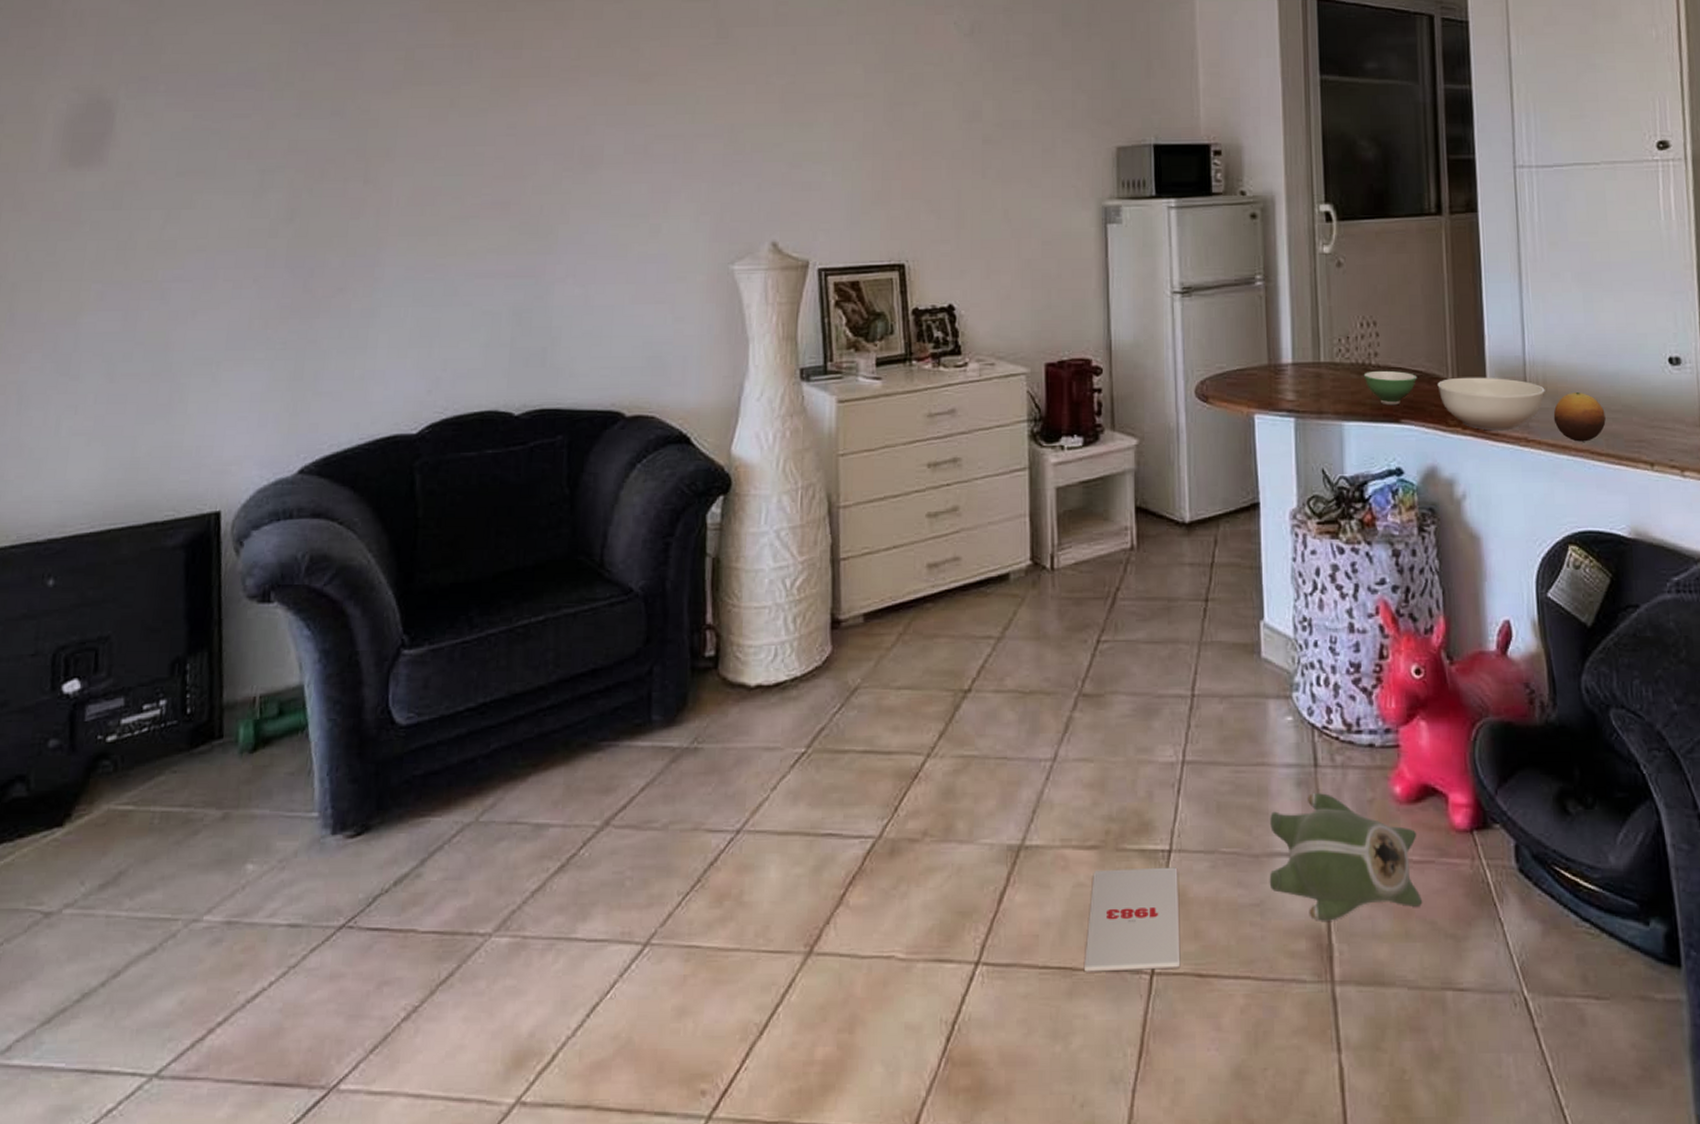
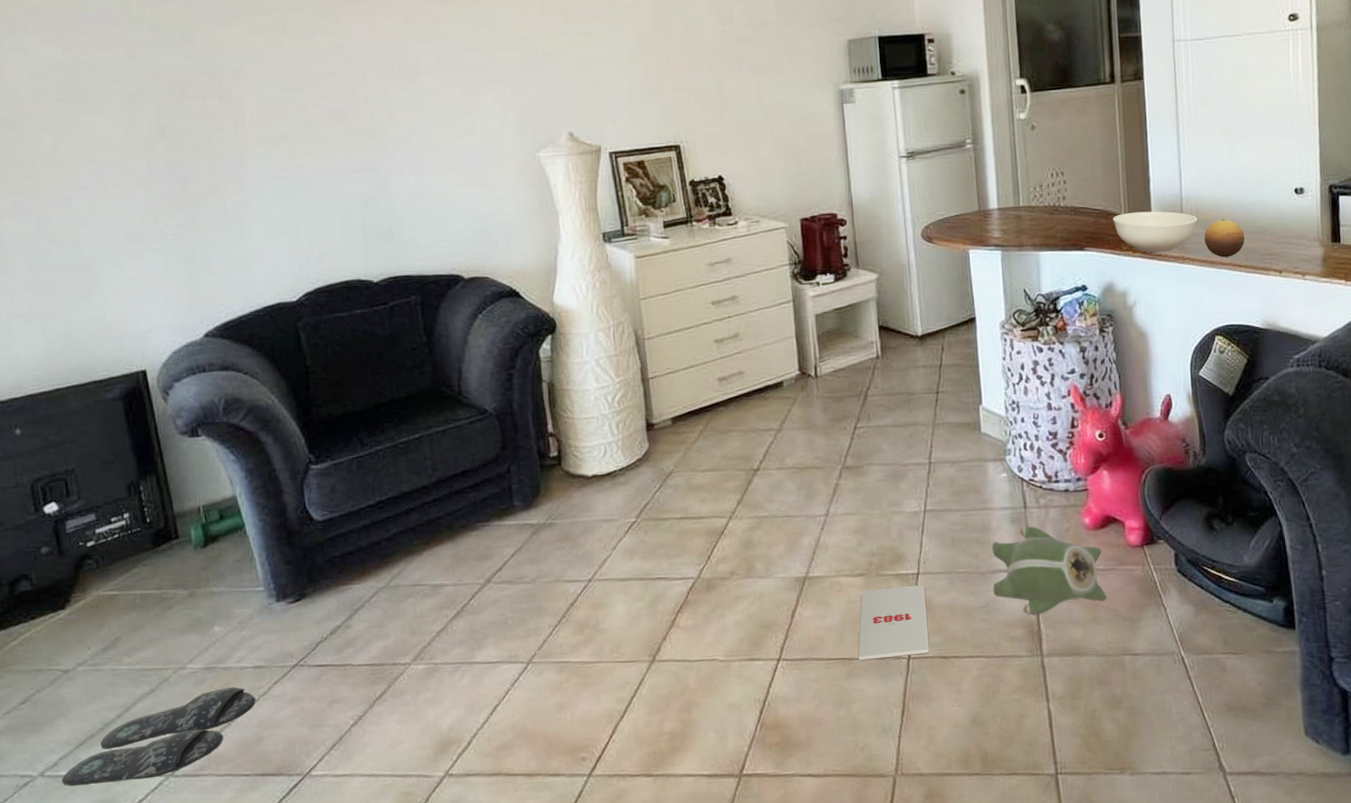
slippers: none [12,953,283,1081] -> present [62,687,256,786]
bowl: present [1363,370,1418,406] -> none [1054,210,1097,237]

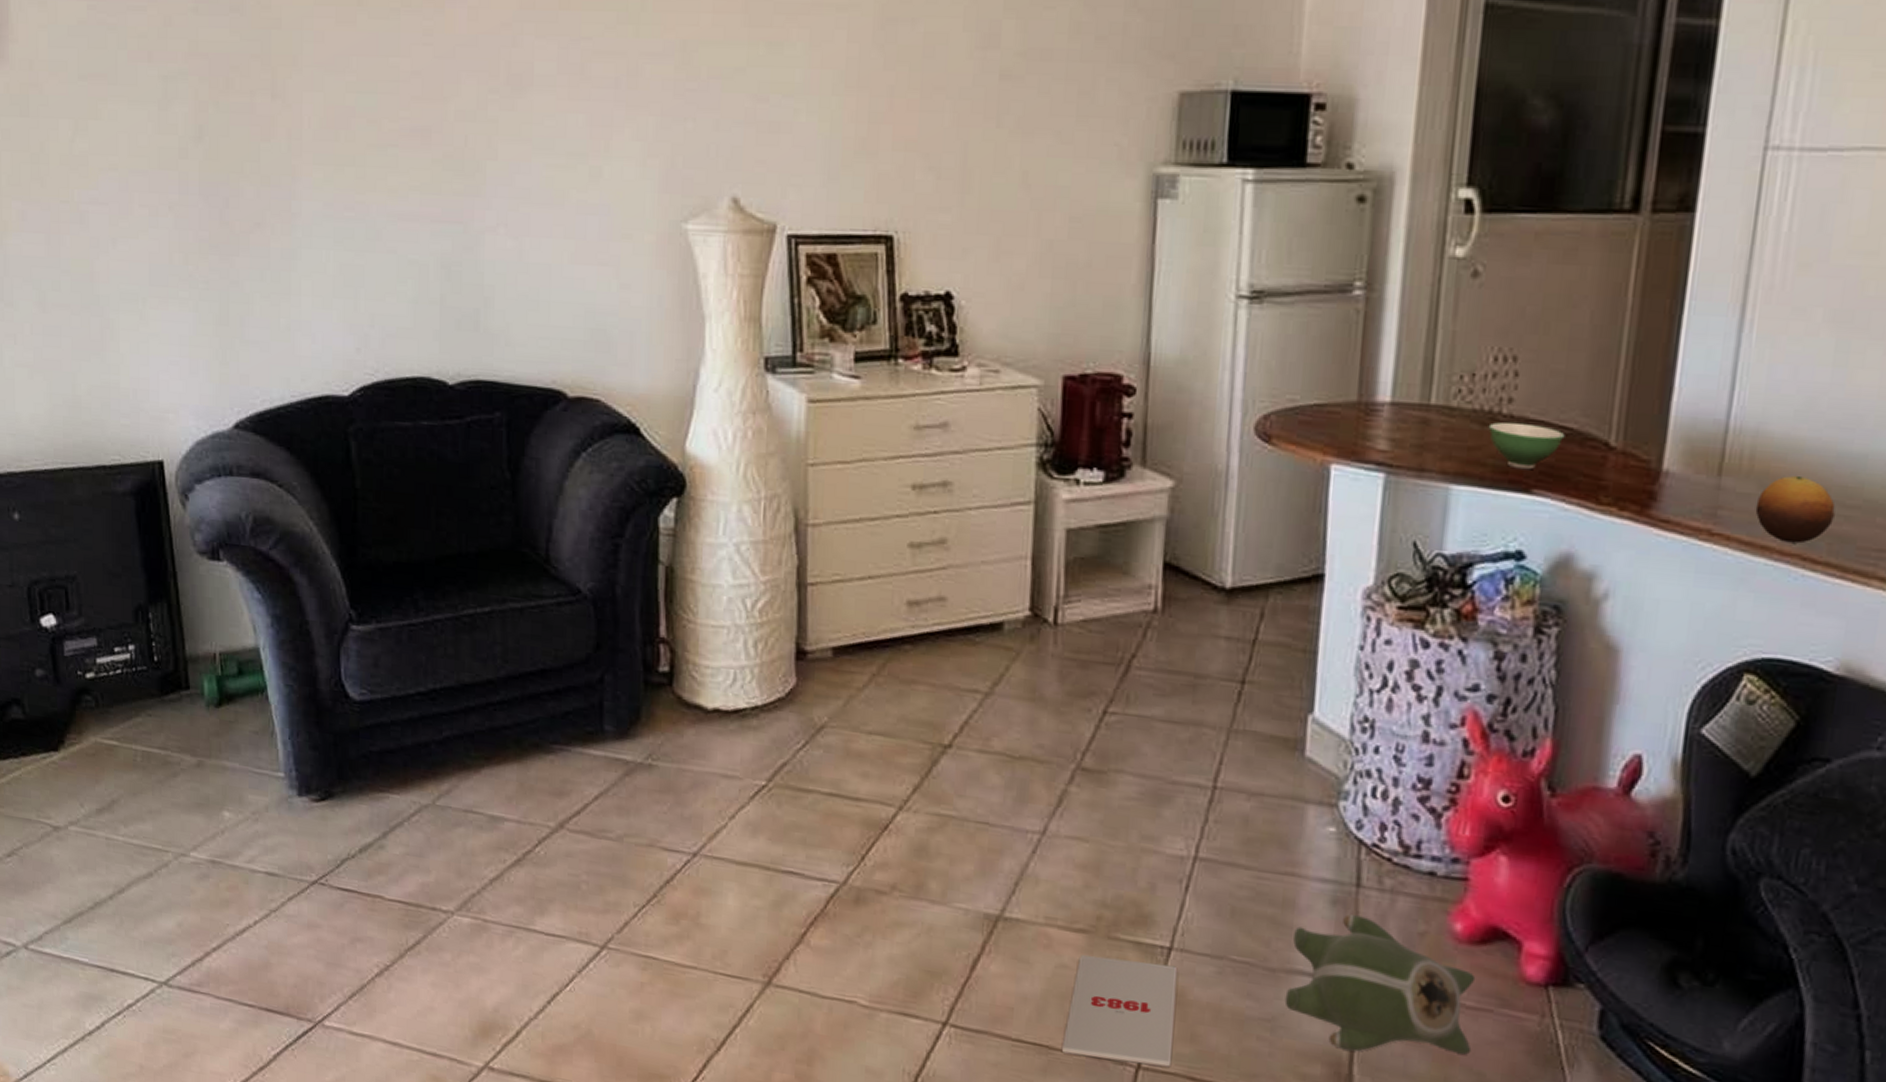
slippers: present [62,687,256,786] -> none [46,890,265,981]
bowl: none [1054,210,1097,237] -> present [1488,421,1565,470]
bowl: present [1113,211,1198,253] -> none [1592,440,1751,518]

